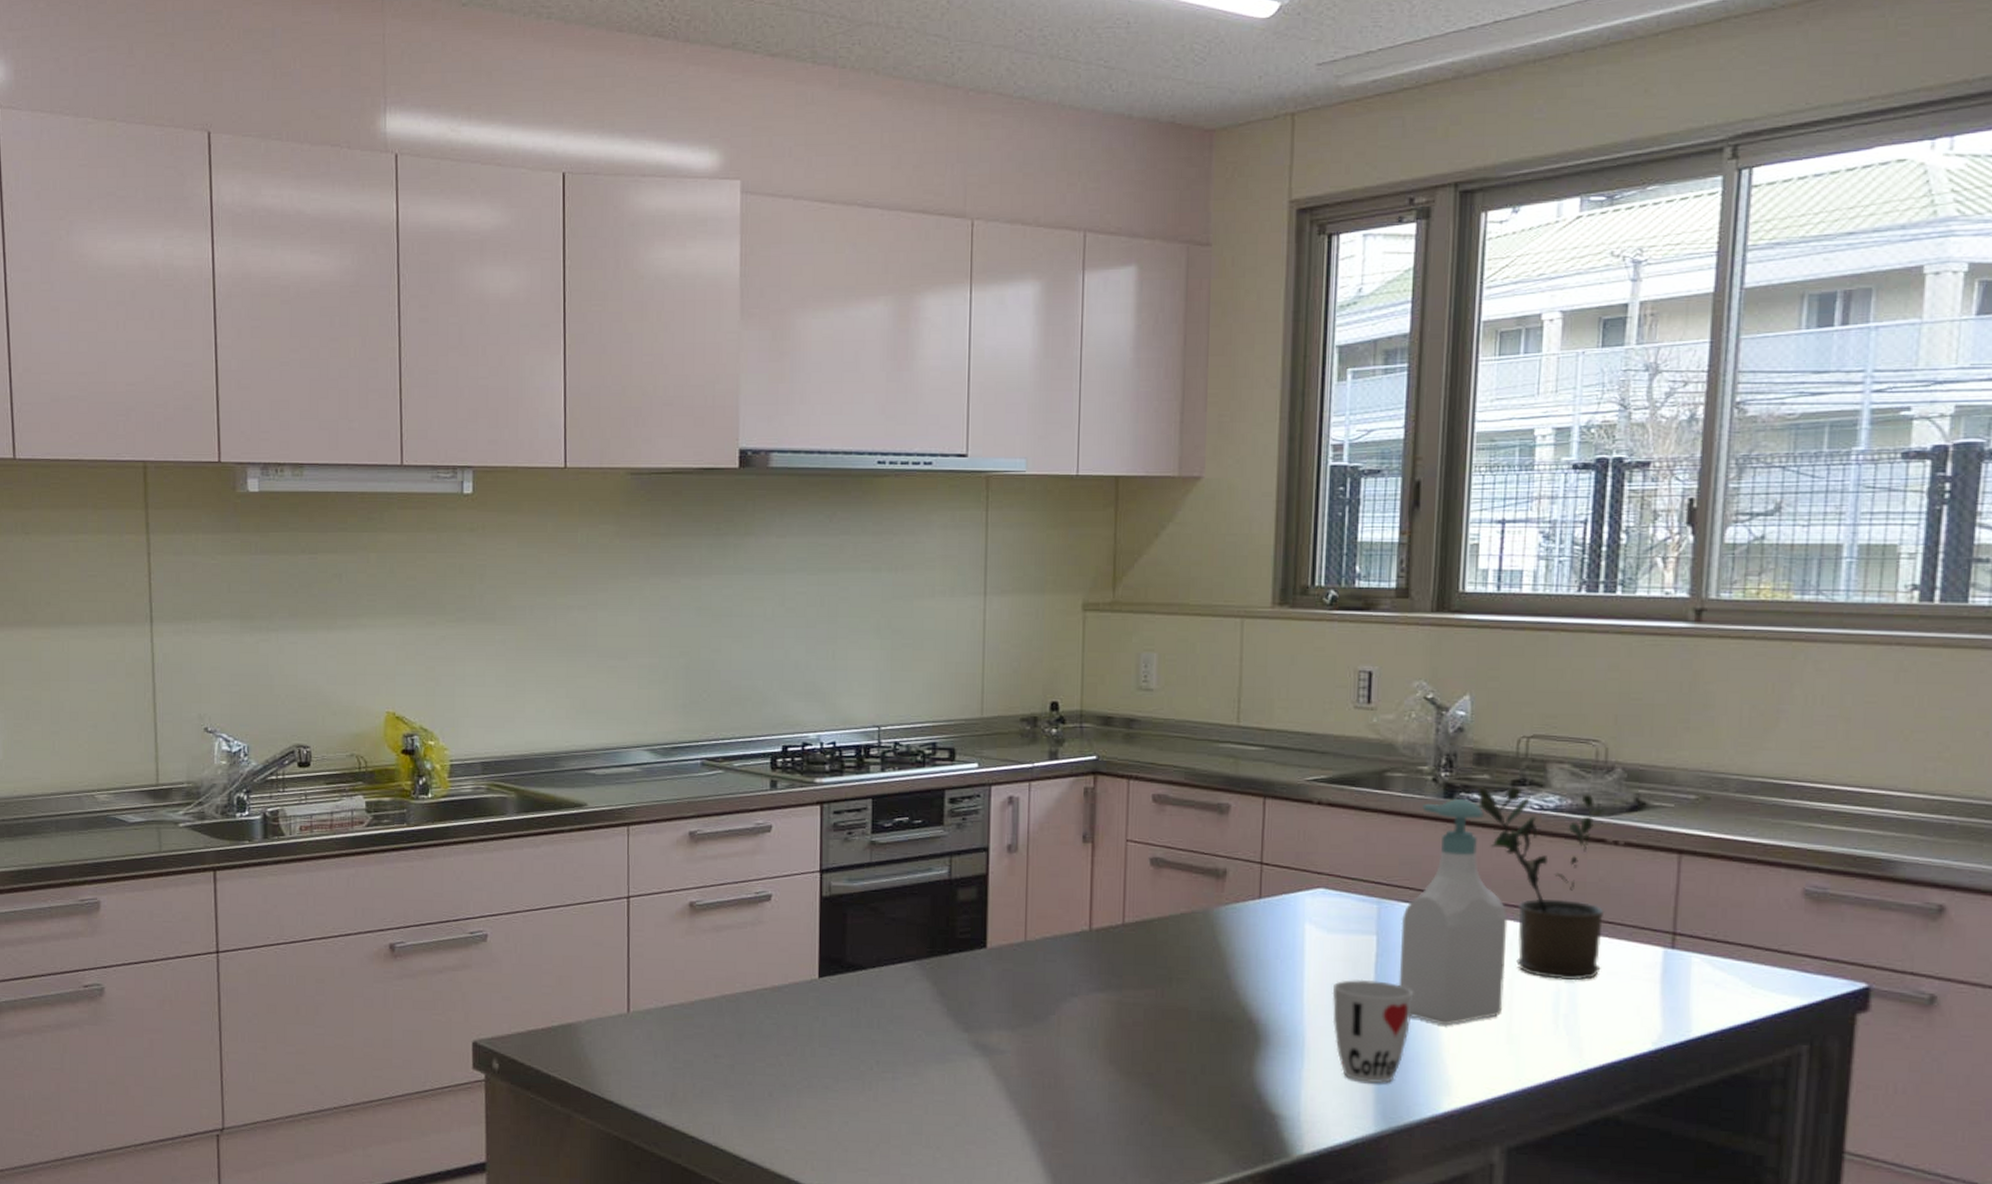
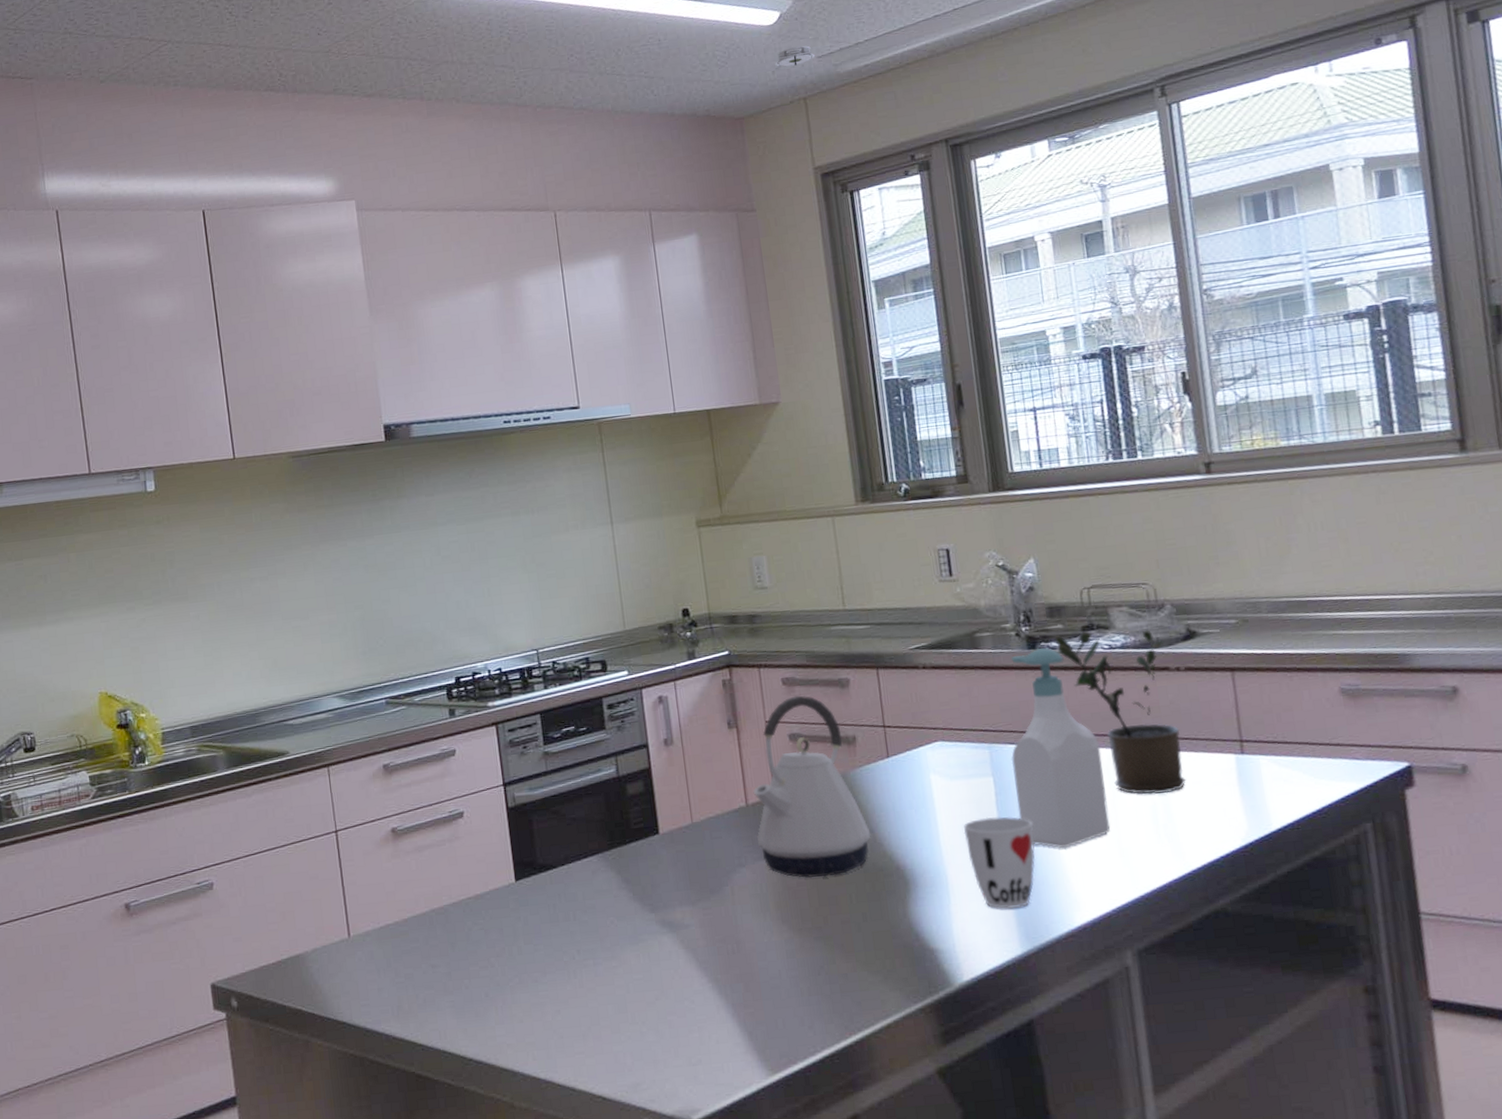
kettle: none [1096,816,1226,1020] -> present [753,695,871,878]
smoke detector: none [1262,47,1315,76] -> present [774,45,816,71]

